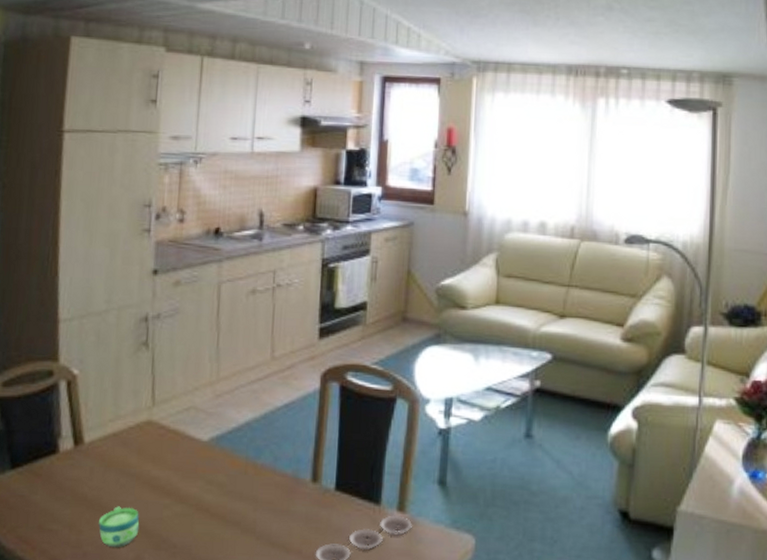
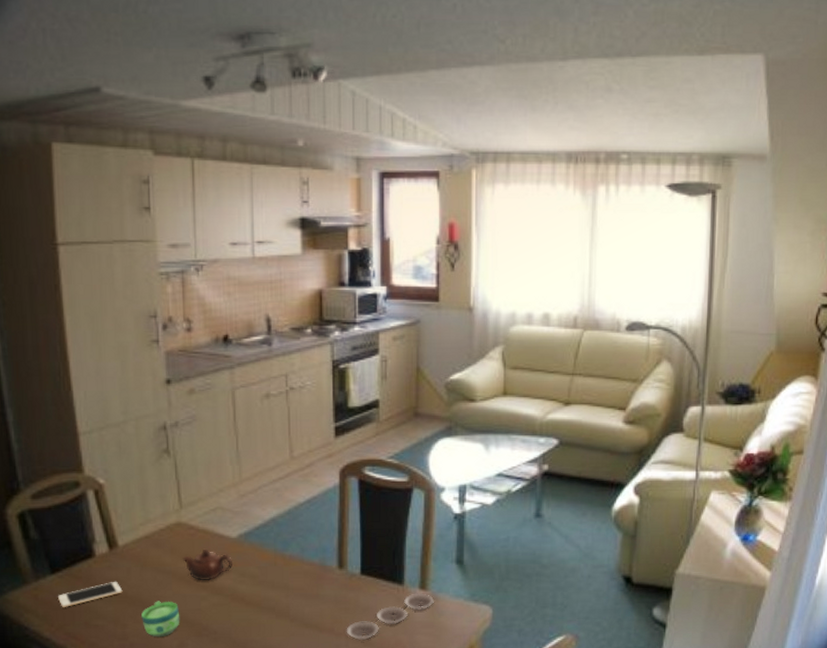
cell phone: none [14,481,83,508] -> present [58,581,123,608]
teapot: none [149,451,202,488] -> present [183,548,233,581]

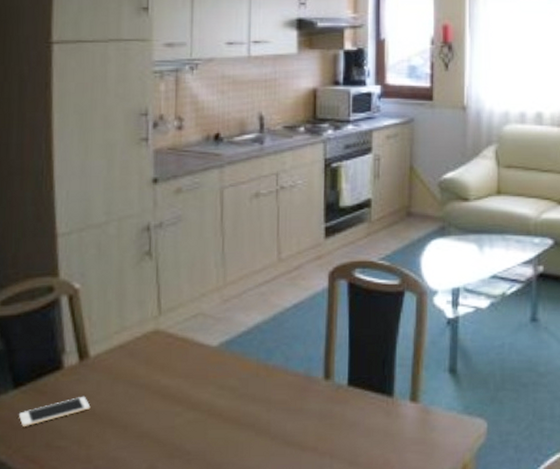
cup: present [141,601,180,638] -> none [109,417,151,460]
teapot: present [183,548,233,581] -> none [158,359,213,395]
plate: present [346,594,434,640] -> none [331,407,425,460]

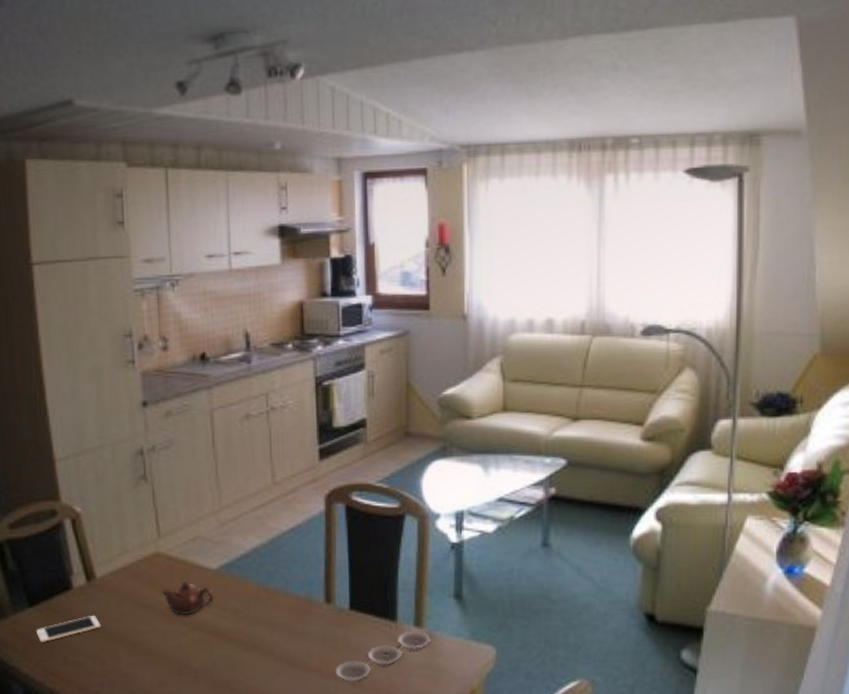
teapot: none [158,359,213,395] -> present [162,581,214,616]
plate: none [331,407,425,460] -> present [335,632,430,681]

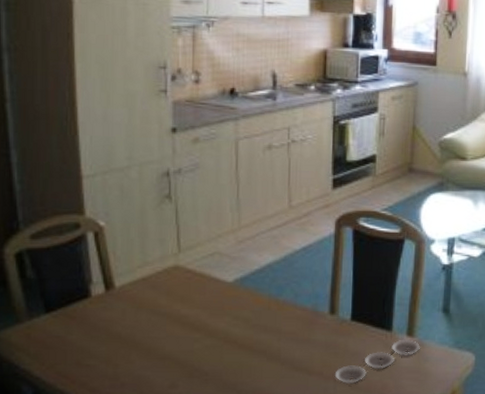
cell phone: present [36,615,101,643] -> none [51,321,117,347]
teapot: present [162,581,214,616] -> none [178,292,228,324]

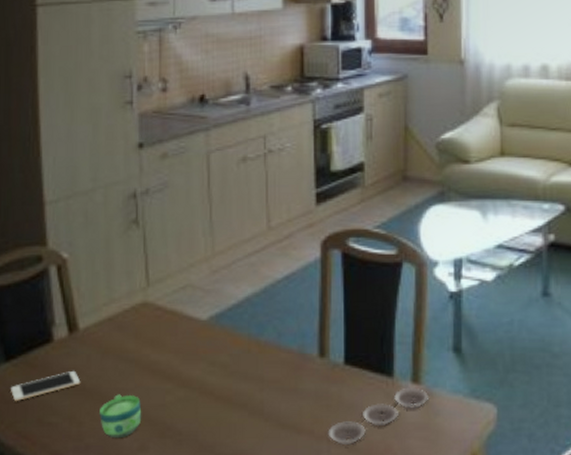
cell phone: none [51,321,117,347] -> present [11,370,81,402]
cup: none [134,342,173,378] -> present [100,394,142,439]

